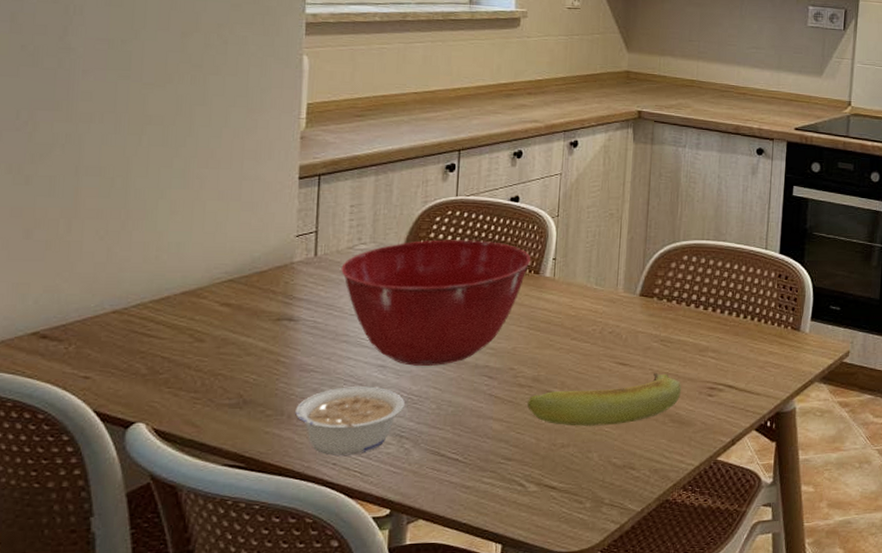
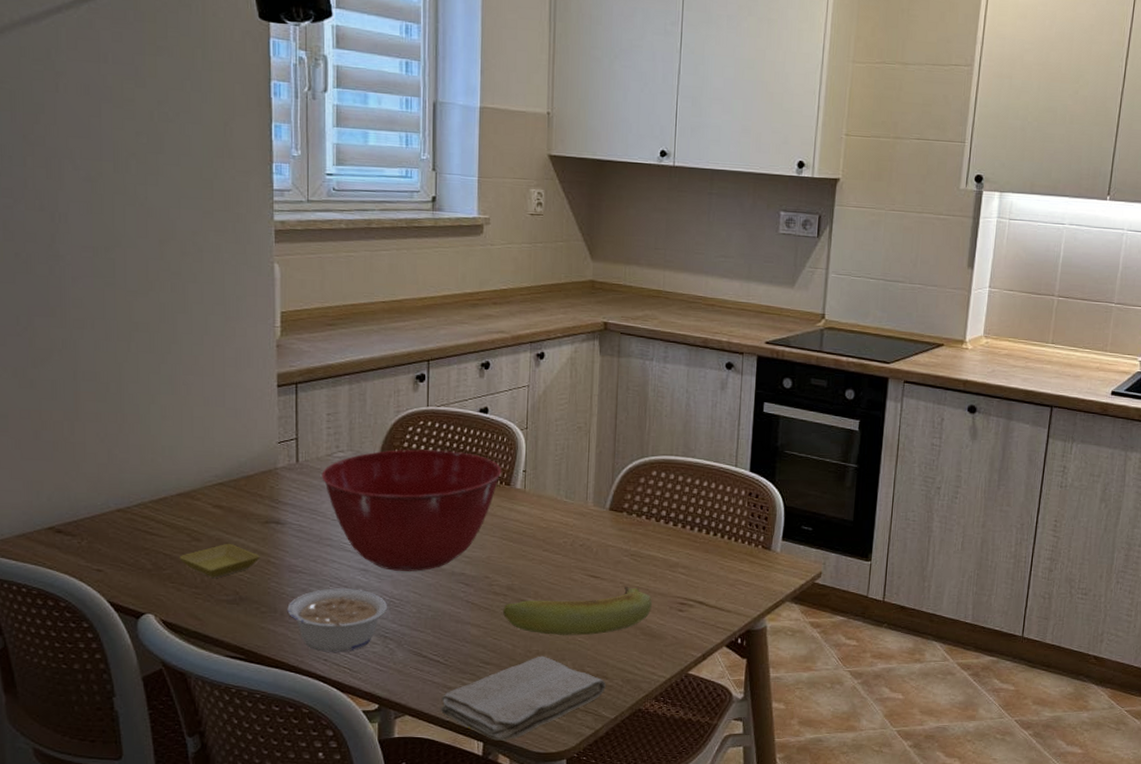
saucer: none [178,343,269,381] -> present [179,543,260,578]
washcloth: none [457,448,633,542] -> present [440,656,606,741]

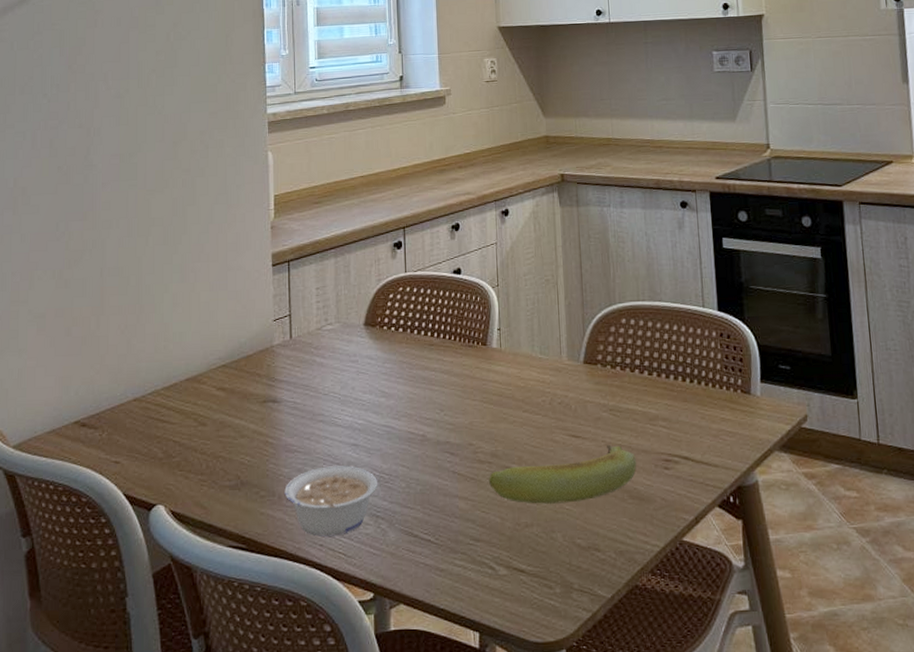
saucer: present [179,543,260,578] -> none [187,425,259,463]
mixing bowl: present [321,449,501,571] -> none [313,314,477,444]
washcloth: present [440,656,606,741] -> none [434,528,599,630]

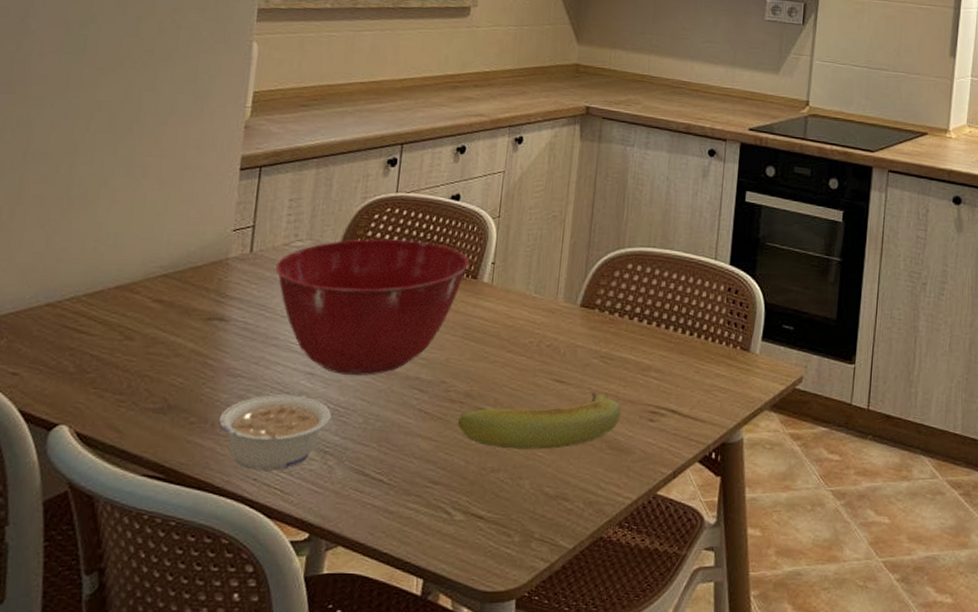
mixing bowl: none [313,314,477,444] -> present [275,238,469,375]

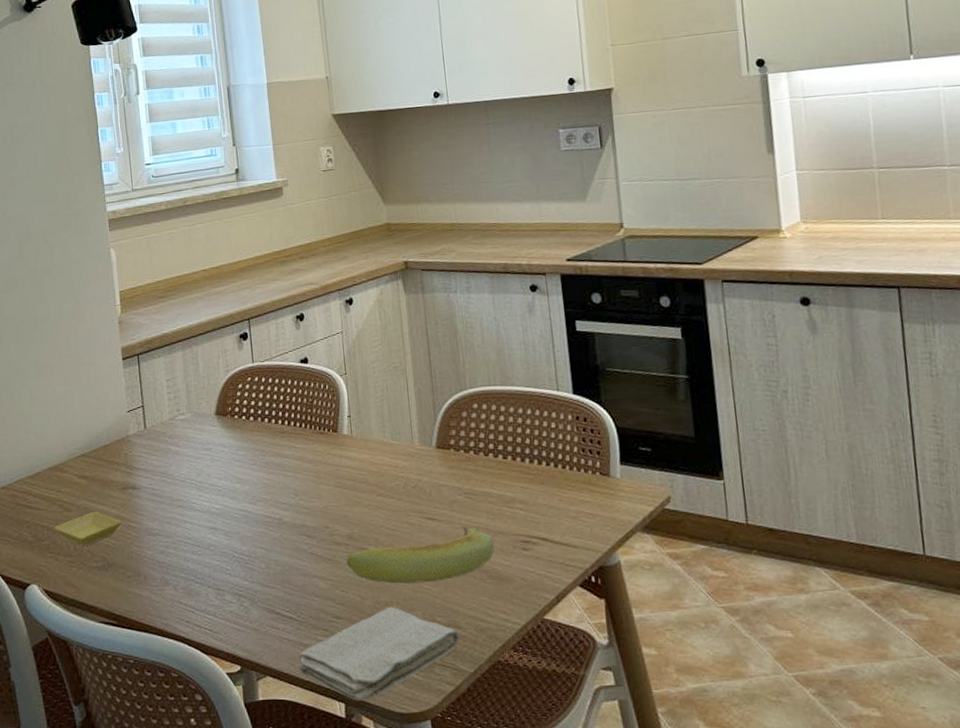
saucer: none [106,342,197,382] -> present [54,511,122,546]
legume: present [219,395,331,470] -> none [149,548,238,614]
mixing bowl: present [275,238,469,375] -> none [167,403,327,527]
washcloth: none [378,473,566,577] -> present [299,606,460,701]

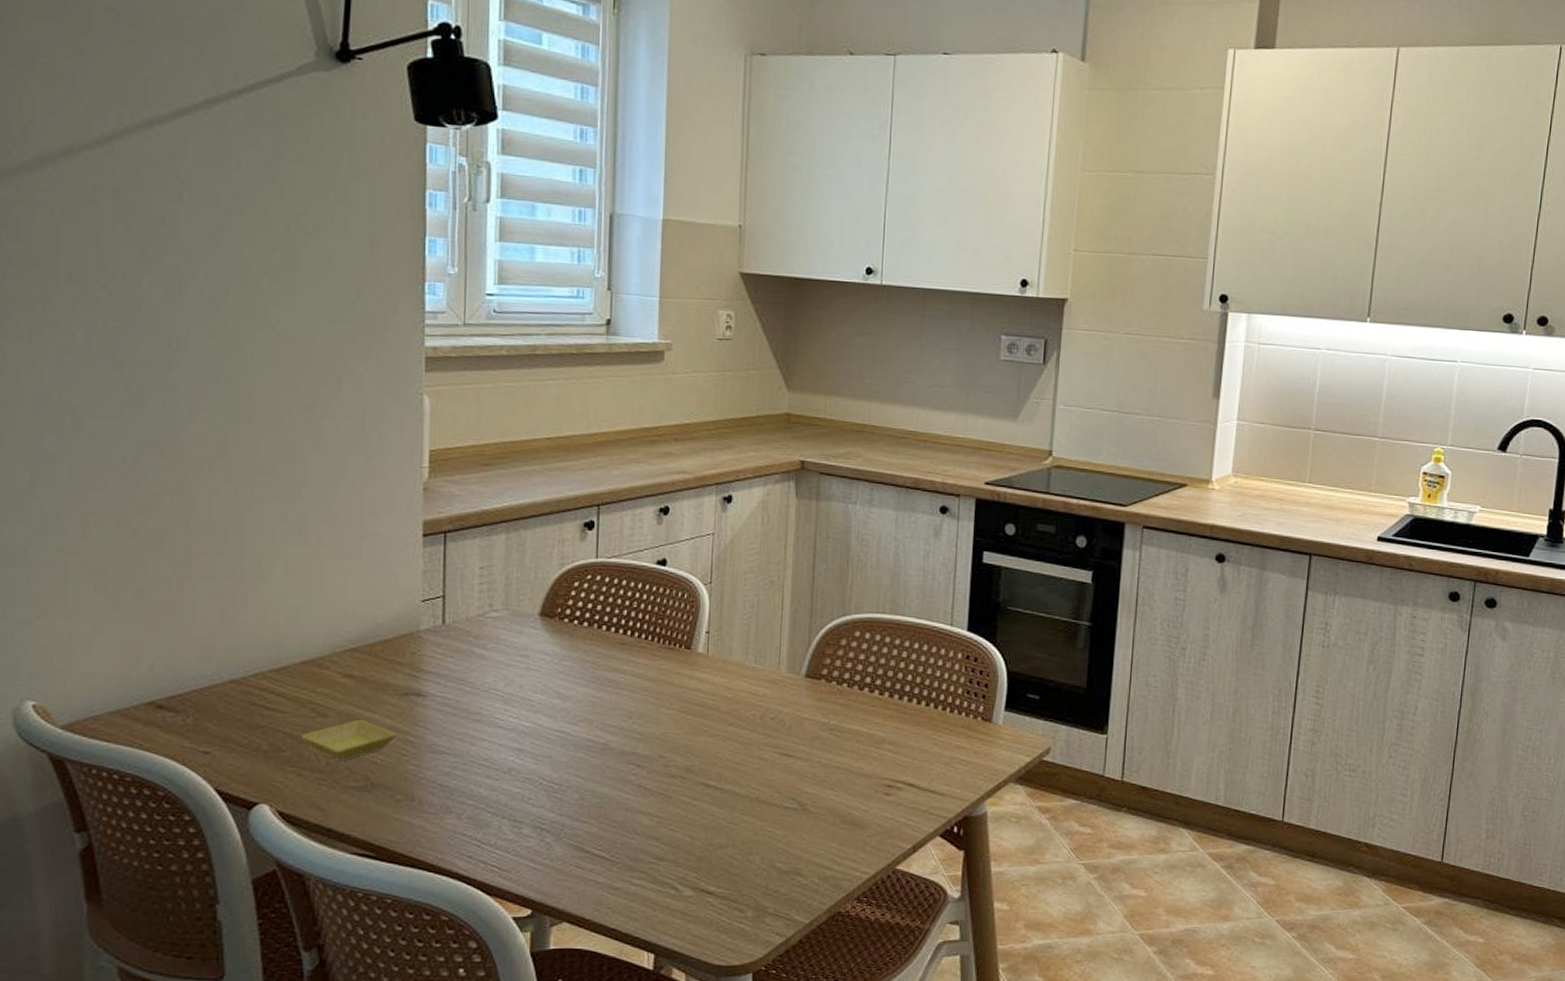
washcloth: present [299,606,460,701] -> none [604,849,800,952]
banana: present [346,526,495,584] -> none [679,765,855,825]

